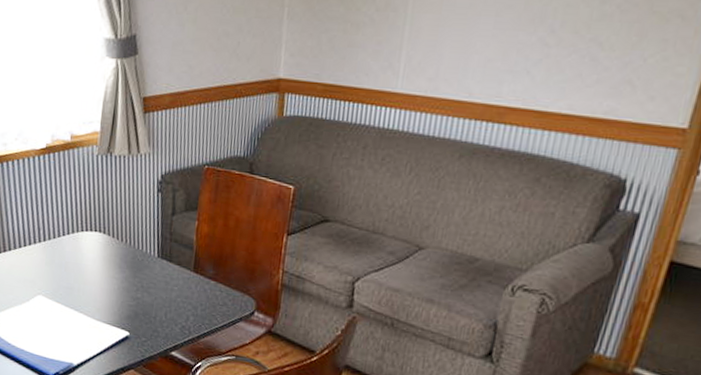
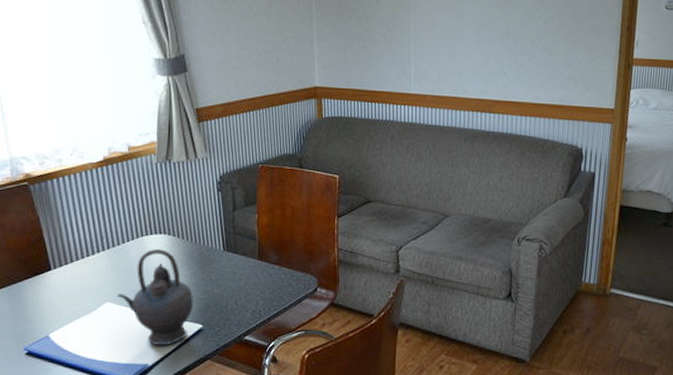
teapot: none [49,246,123,348] -> present [116,249,194,346]

